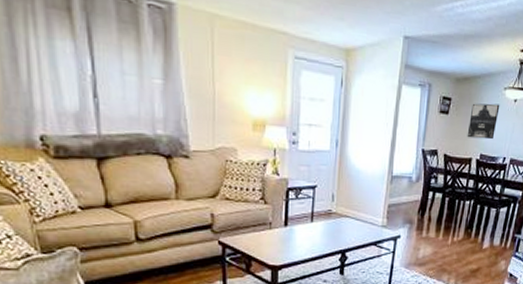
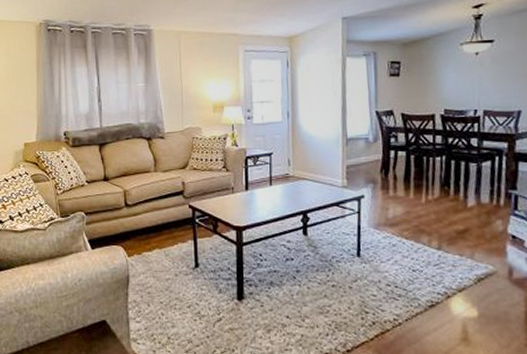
wall art: present [467,103,500,140] -> none [424,59,459,95]

